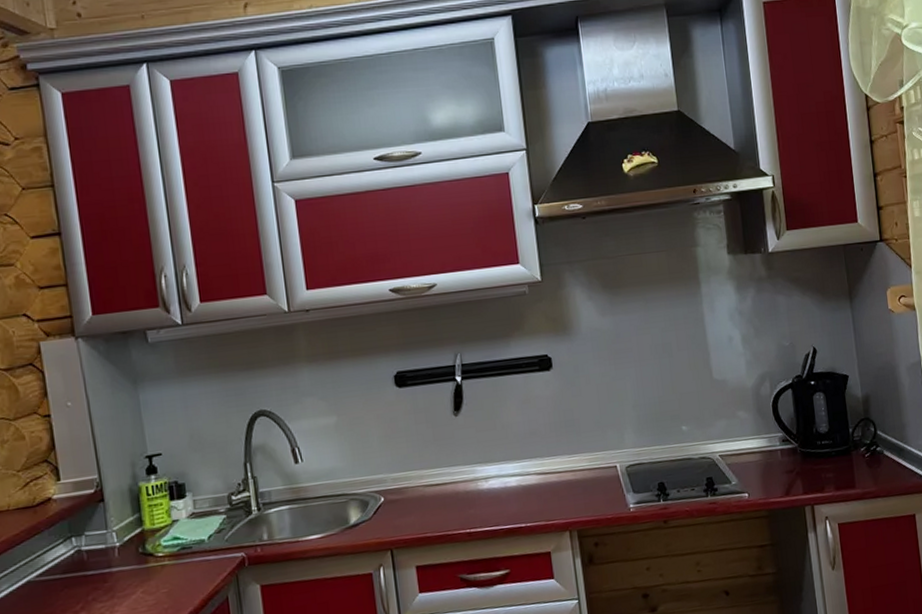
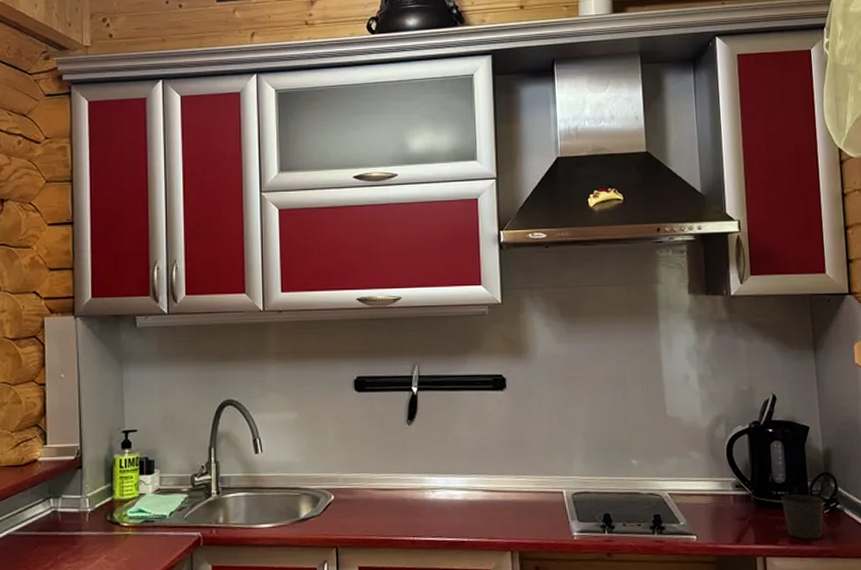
cup: none [825,441,865,485] -> present [781,493,824,540]

